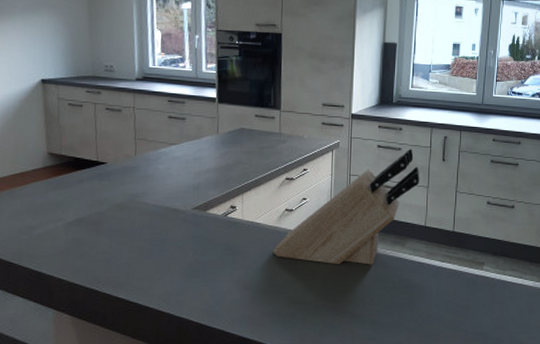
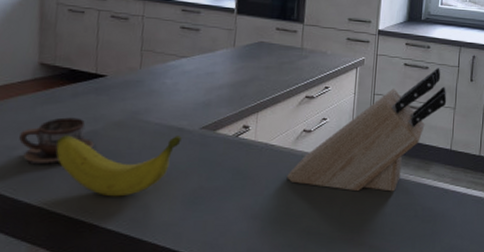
cup: none [37,201,101,242] -> present [19,117,94,165]
banana: none [69,216,177,270] -> present [56,135,182,197]

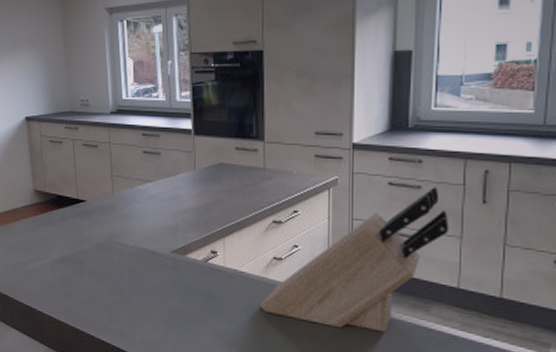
cup: present [19,117,94,165] -> none [28,238,83,279]
banana: present [56,135,182,197] -> none [55,254,155,313]

